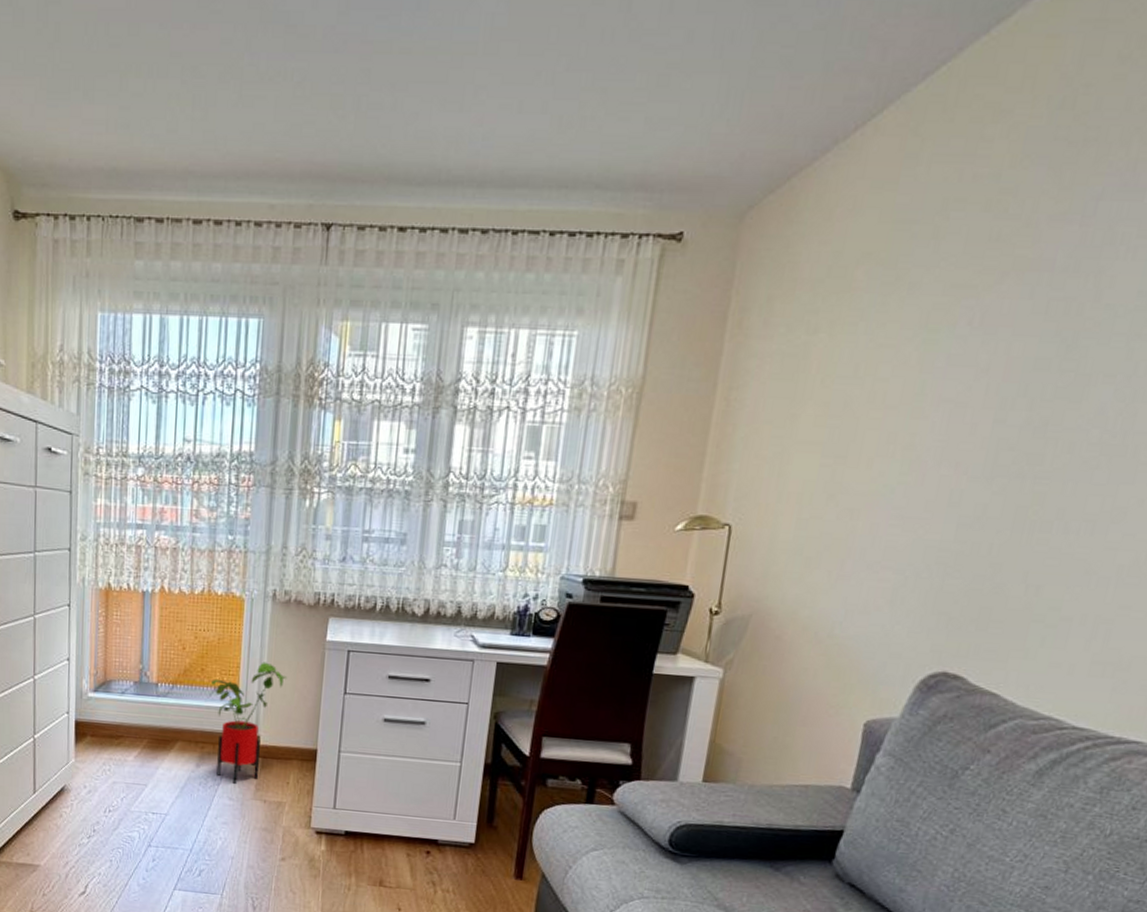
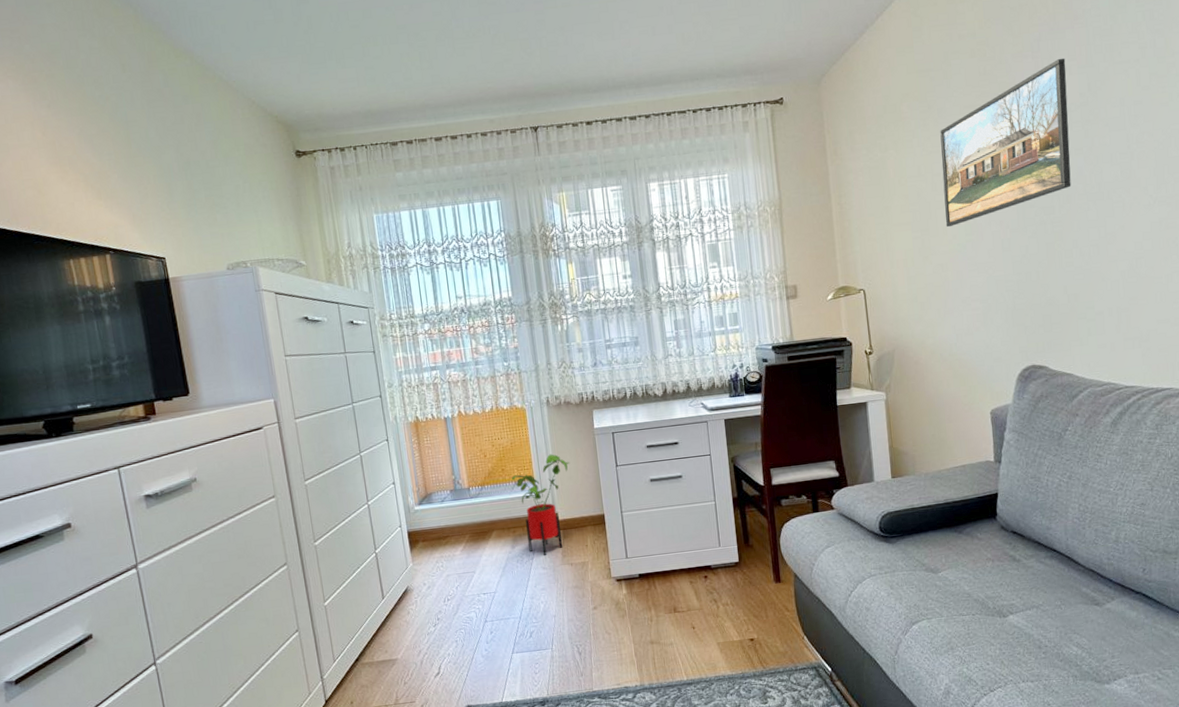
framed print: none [873,231,1133,458] -> present [940,58,1071,227]

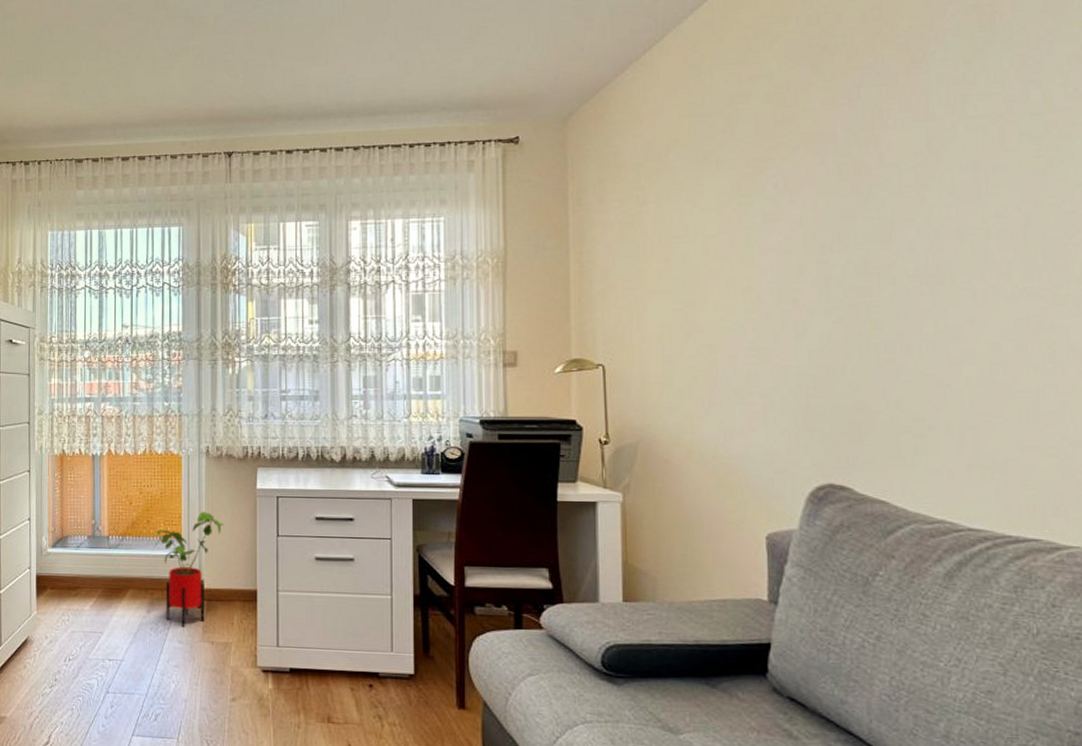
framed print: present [940,58,1071,227] -> none [717,108,898,300]

